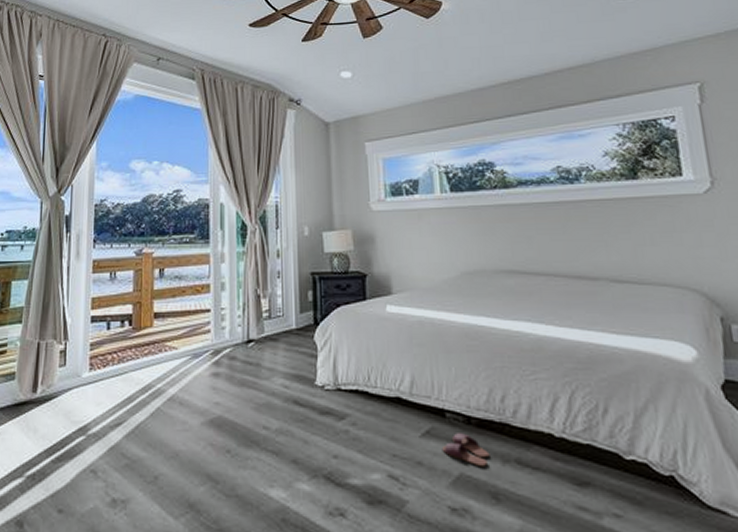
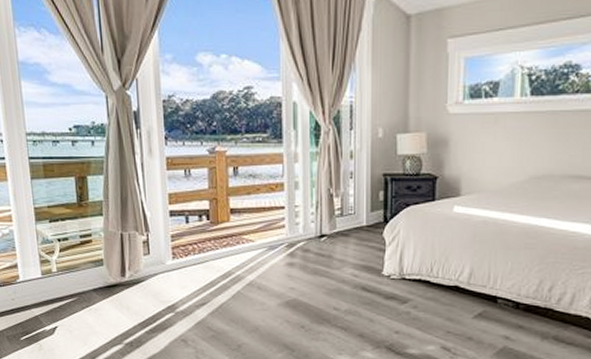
slippers: present [441,433,490,468] -> none [490,315,532,343]

